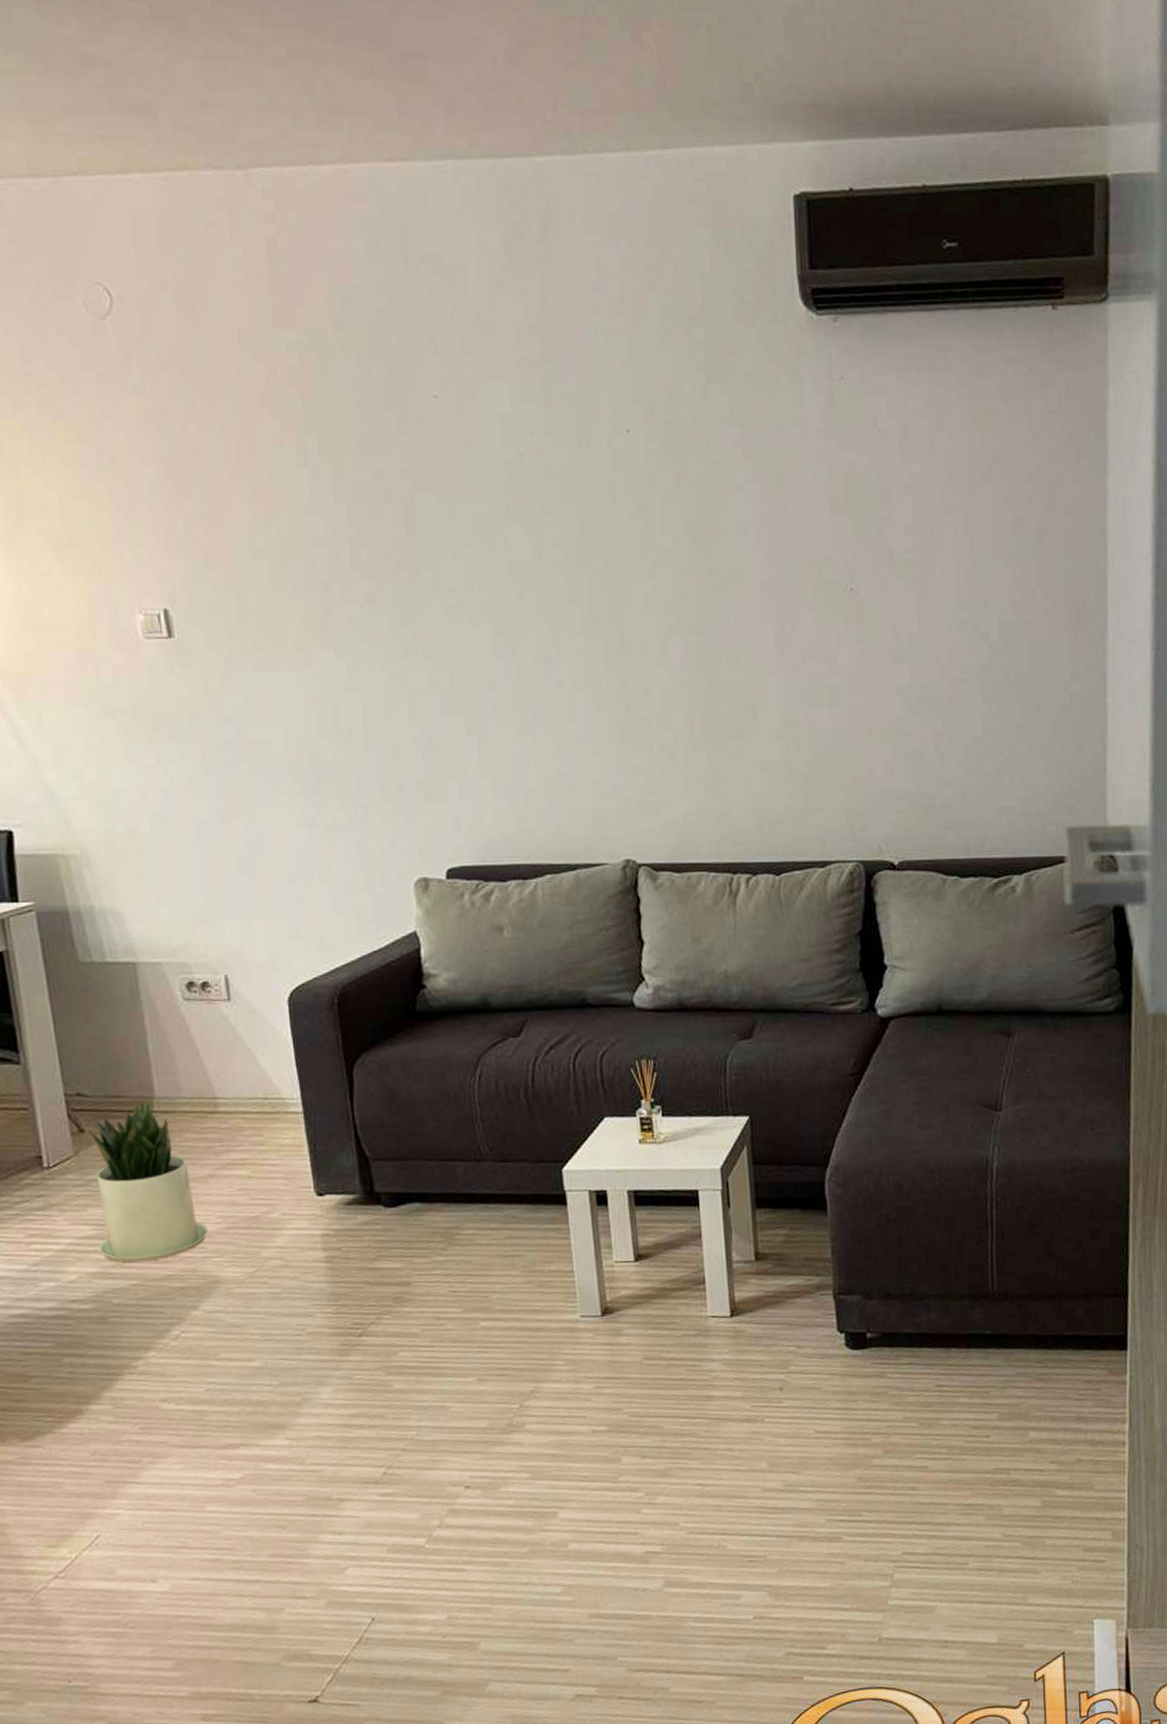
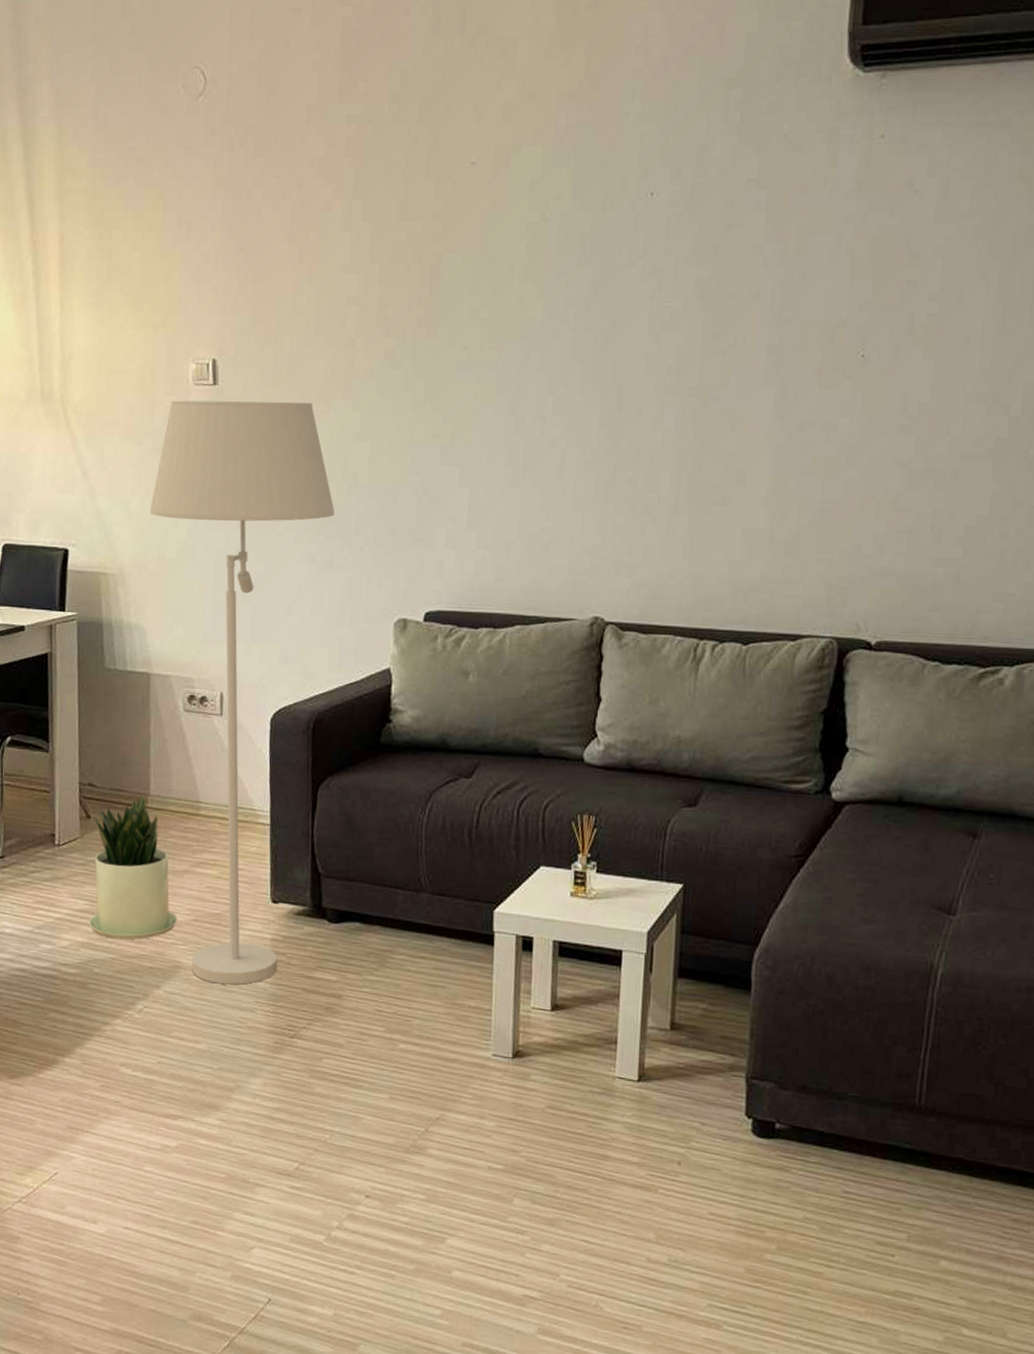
floor lamp: none [109,653,333,1293] -> present [149,400,335,985]

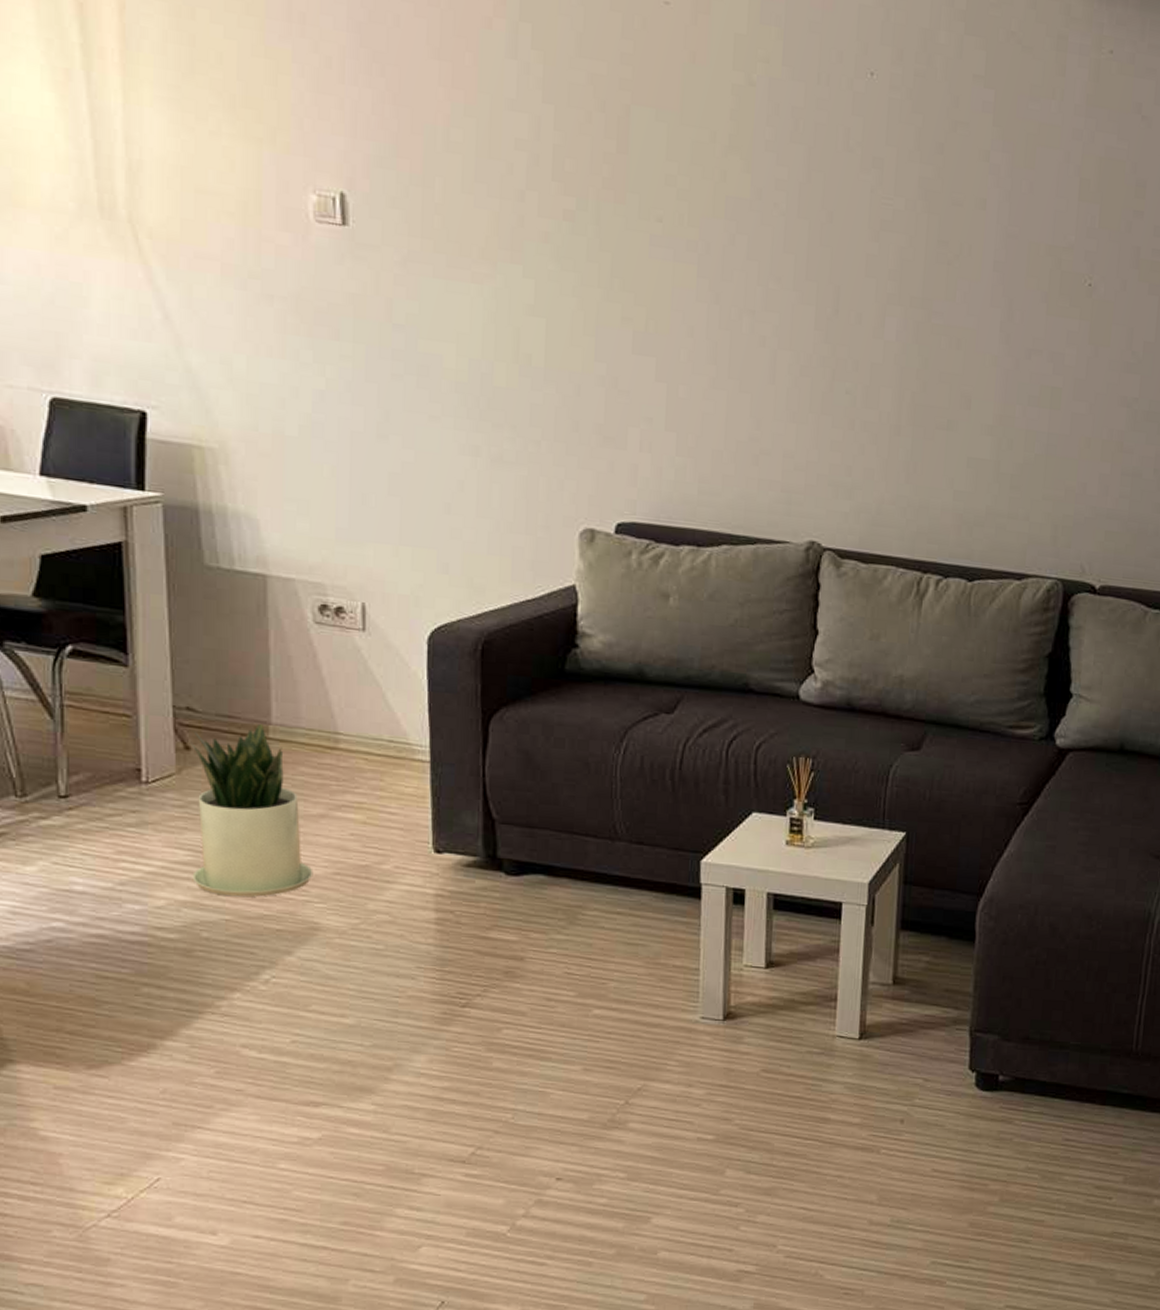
floor lamp: present [149,400,335,985] -> none [259,237,504,949]

